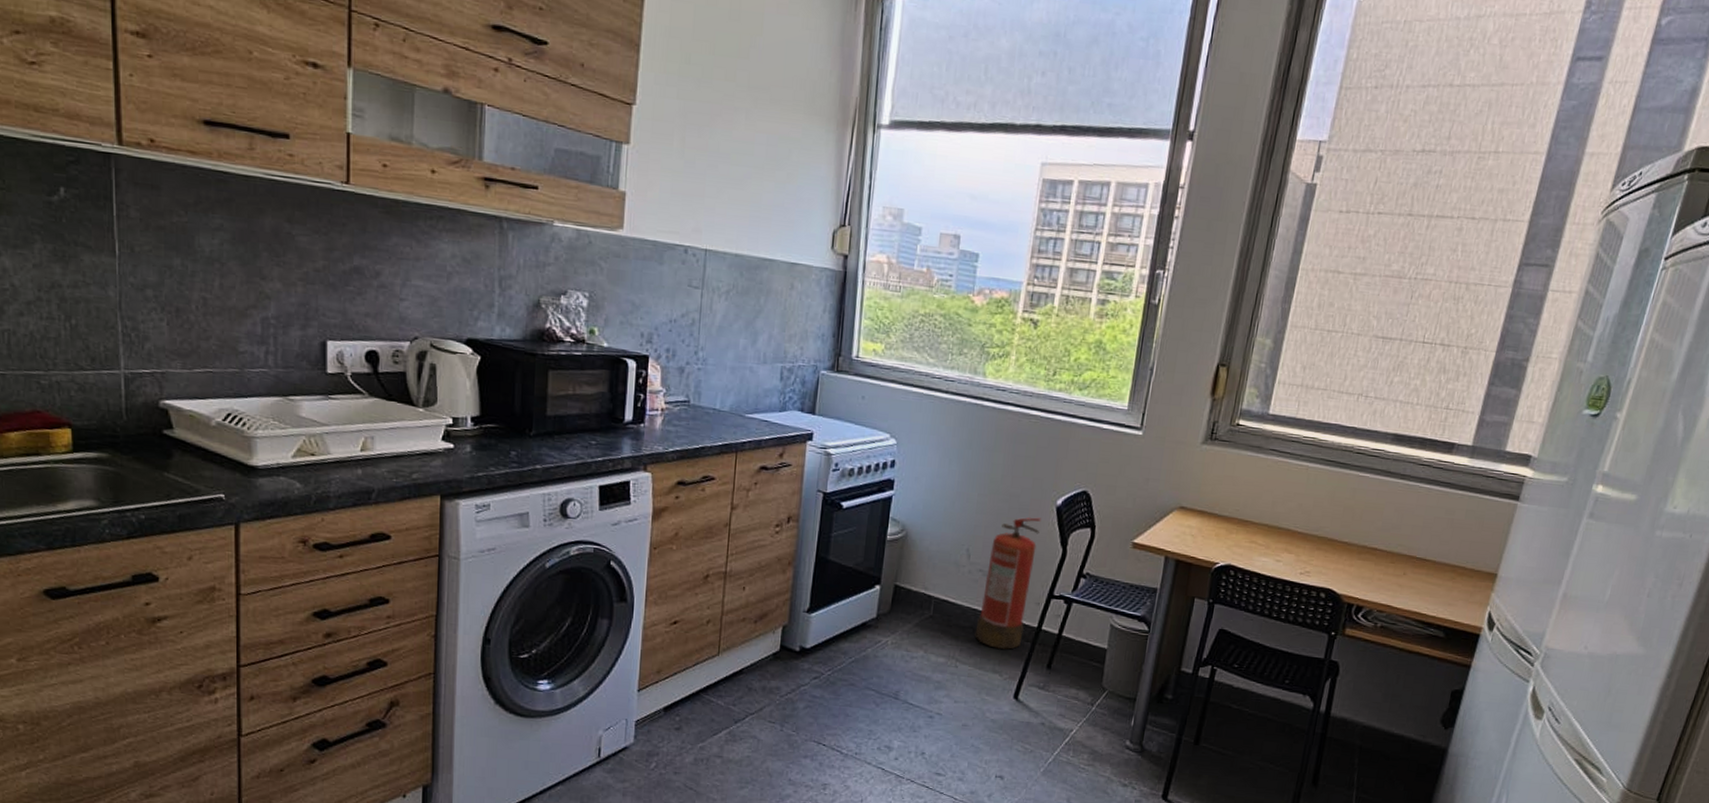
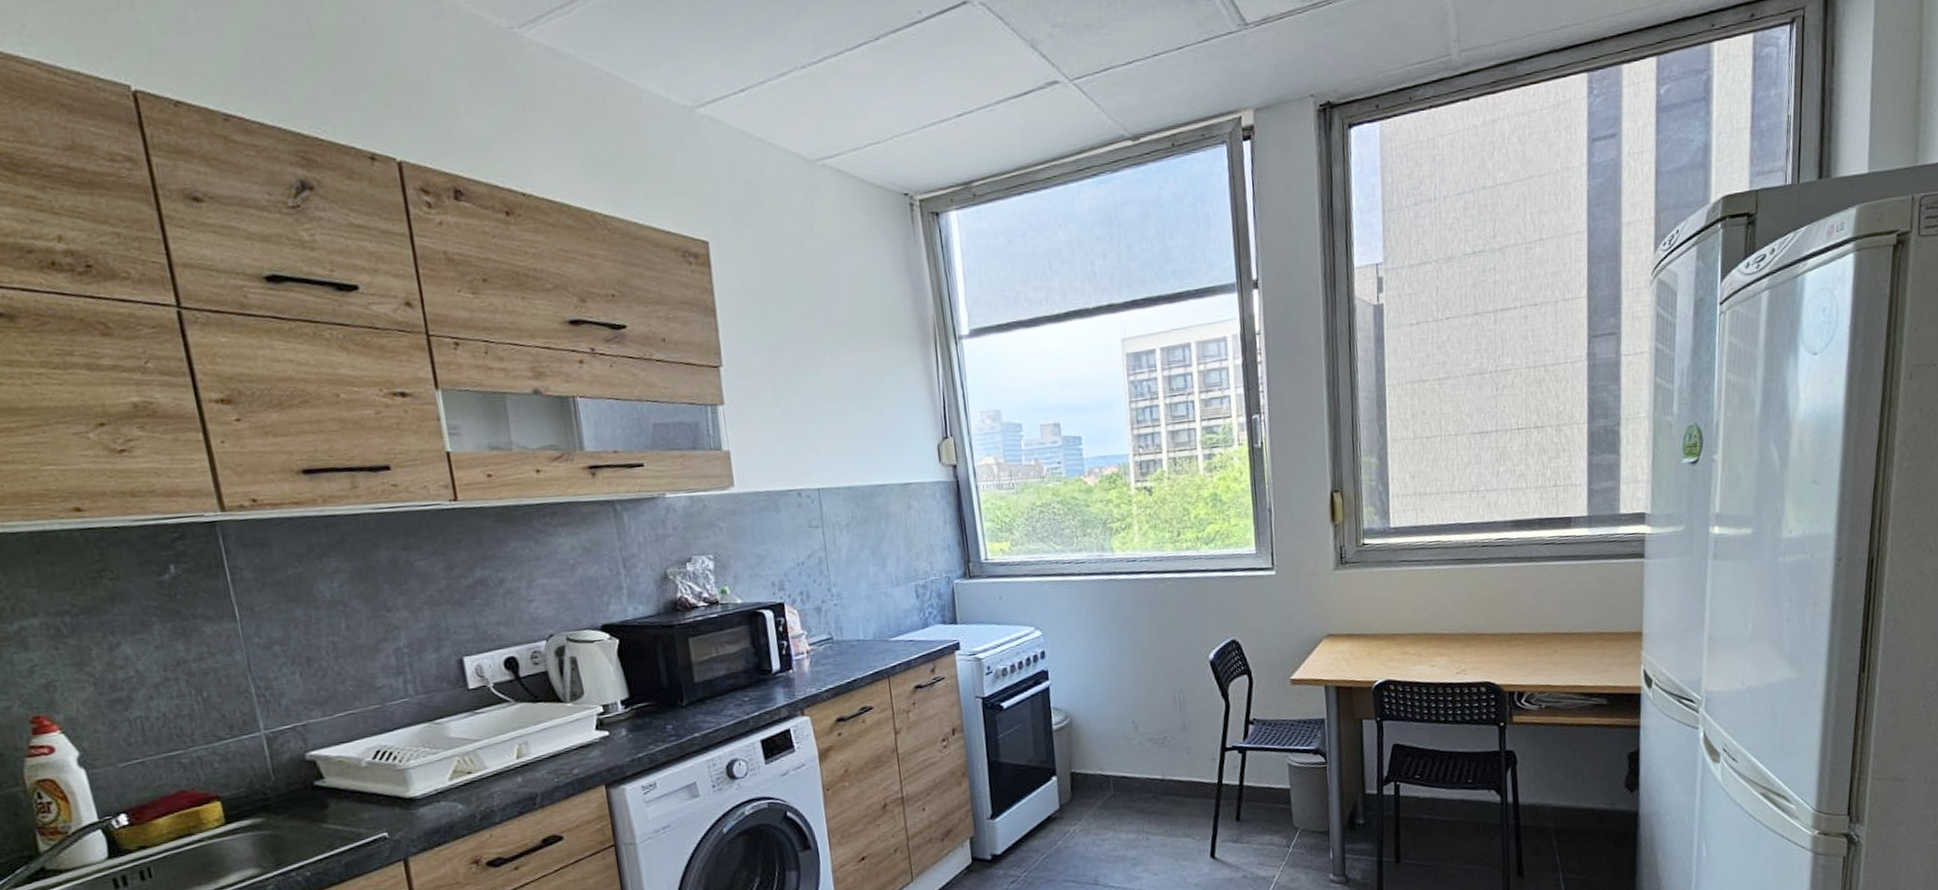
fire extinguisher: present [975,517,1041,650] -> none [1155,675,1206,813]

